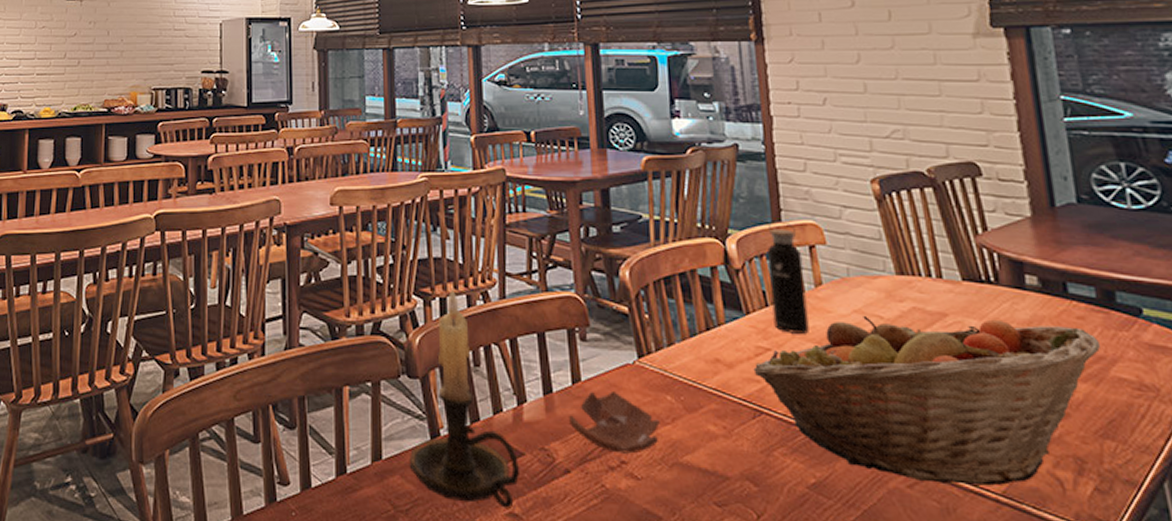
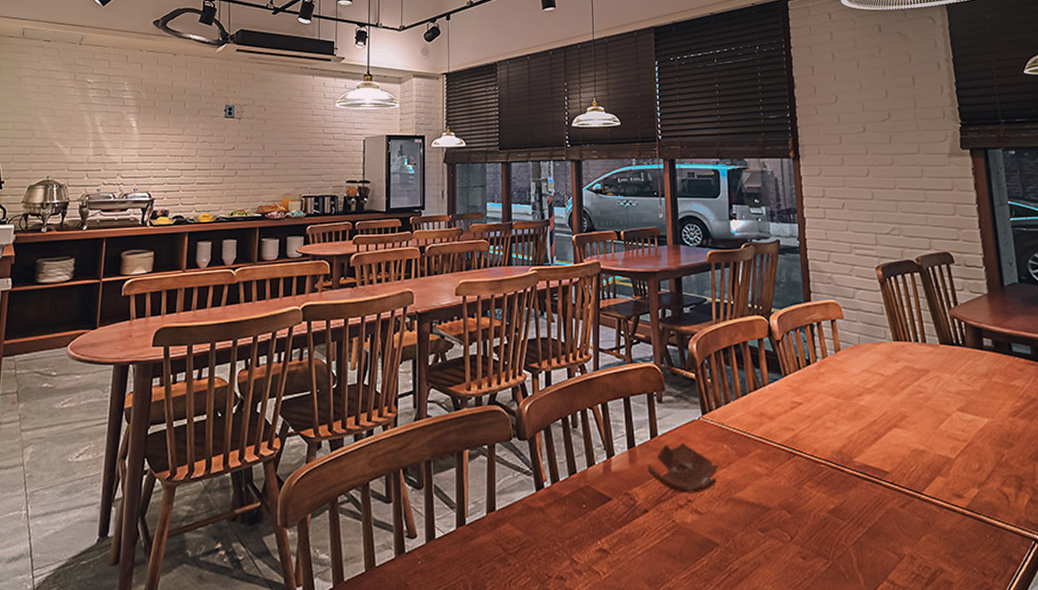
candle holder: present [409,287,521,509] -> none [518,362,609,545]
fruit basket: present [753,315,1102,486] -> none [789,373,1035,503]
water bottle: present [767,221,809,334] -> none [800,301,831,390]

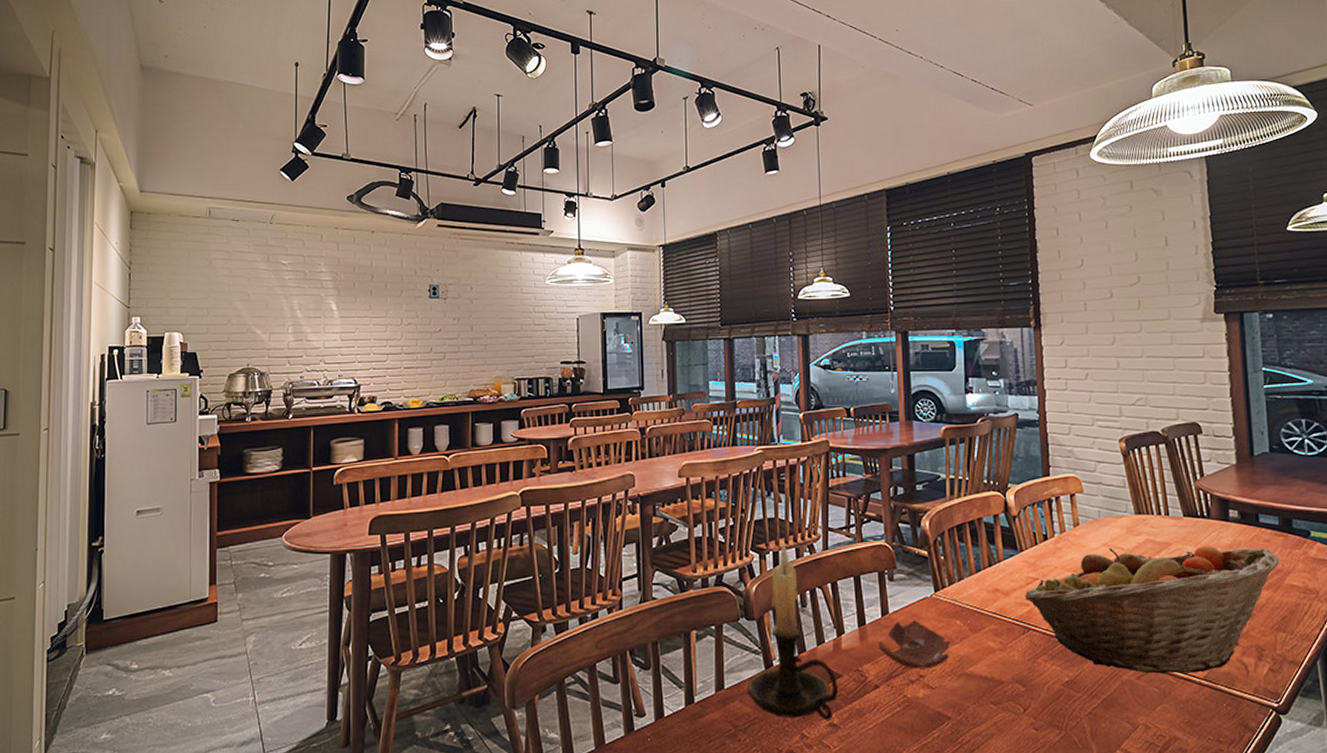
candle holder: none [518,362,609,545] -> present [747,543,839,720]
fruit basket: none [789,373,1035,503] -> present [1024,545,1280,674]

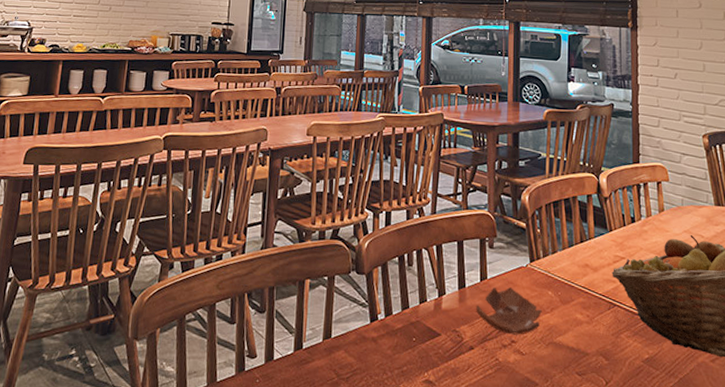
candle holder: present [747,543,839,720] -> none [352,204,437,377]

